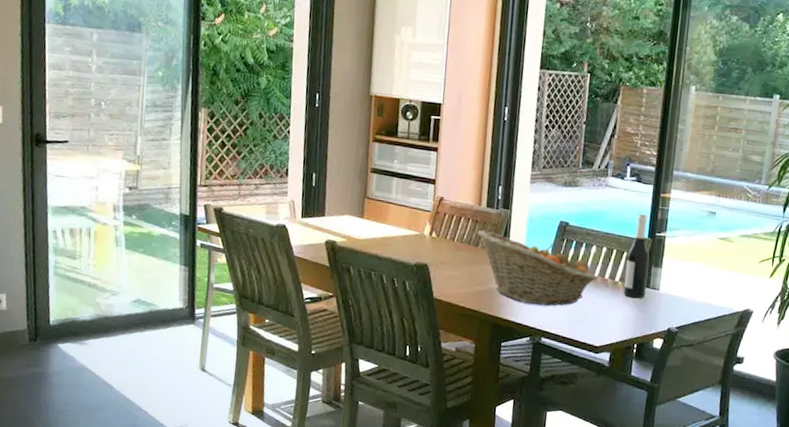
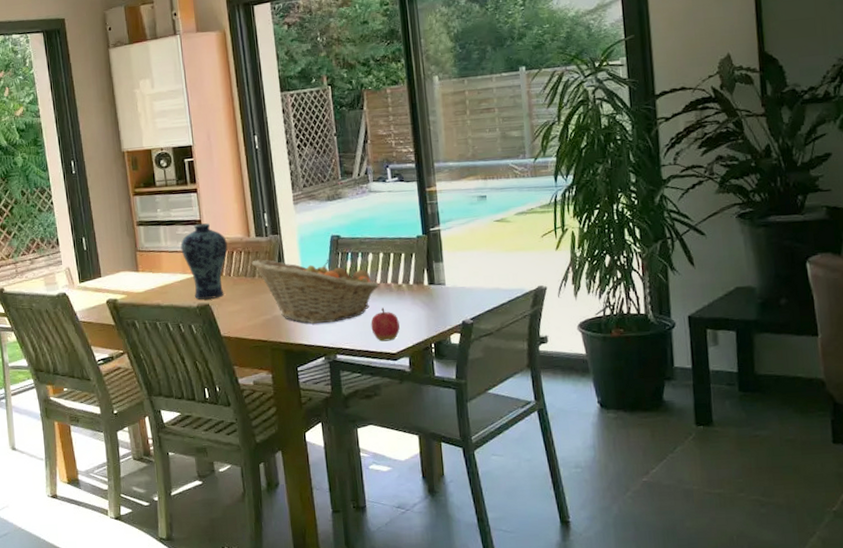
vase: none [410,183,457,260] -> present [180,223,228,300]
apple: none [580,300,608,334] -> present [371,308,400,342]
wine bottle: present [624,214,650,299] -> none [405,212,432,298]

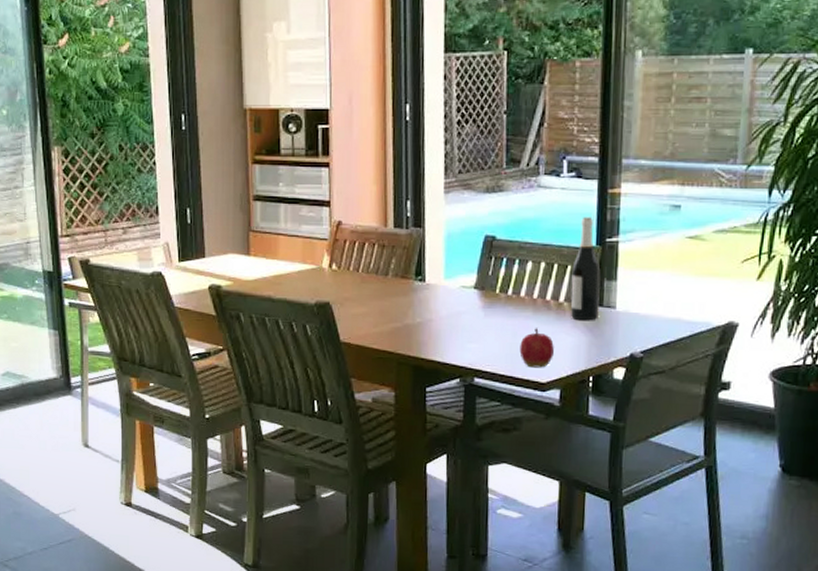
vase: present [180,223,228,300] -> none [303,206,359,296]
fruit basket: present [252,258,378,324] -> none [385,255,535,339]
wine bottle: none [405,212,432,298] -> present [570,217,601,321]

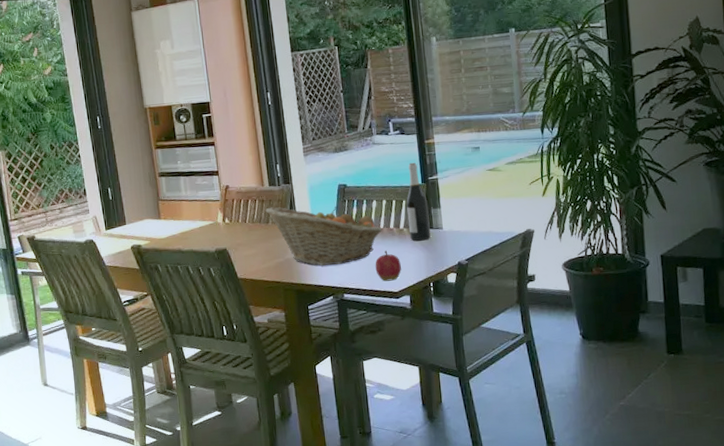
fruit basket: none [385,255,535,339] -> present [265,206,382,266]

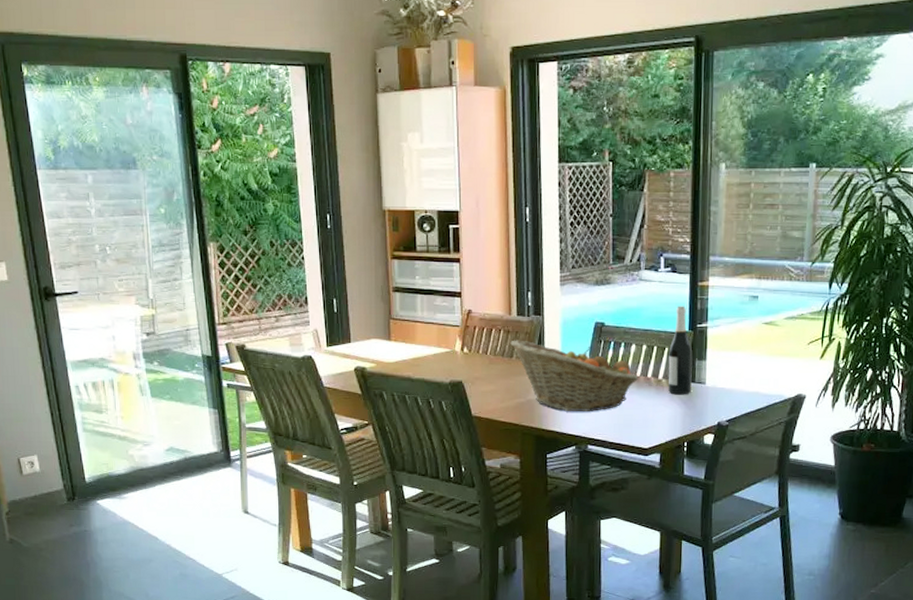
apple: present [375,250,401,281] -> none [626,401,654,436]

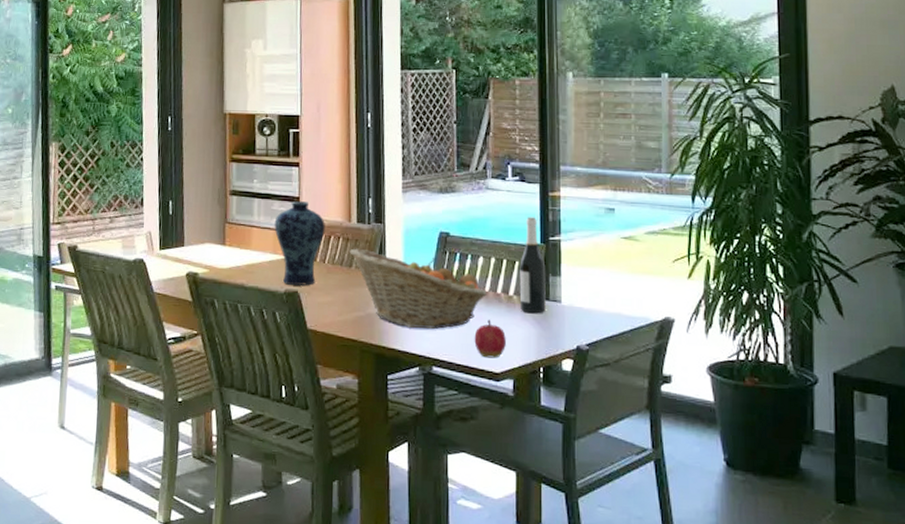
vase: none [437,296,487,376] -> present [274,201,325,286]
apple: none [626,401,654,436] -> present [474,319,506,358]

